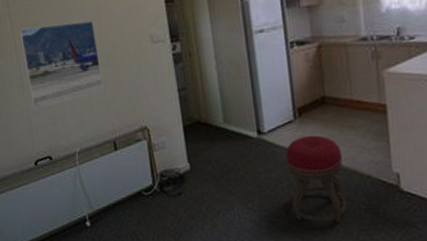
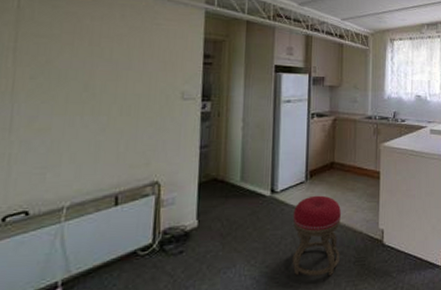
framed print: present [19,21,105,109] -> none [18,66,121,156]

